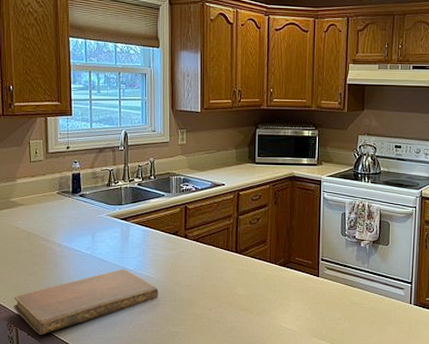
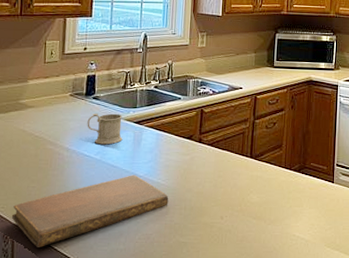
mug: none [76,210,111,241] -> present [87,113,123,145]

